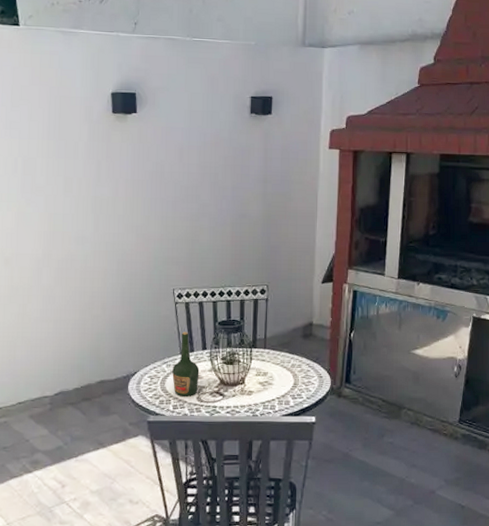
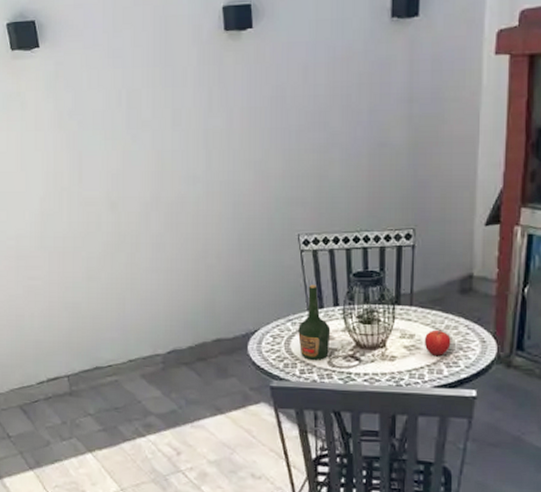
fruit: none [275,367,296,389] -> present [424,328,451,356]

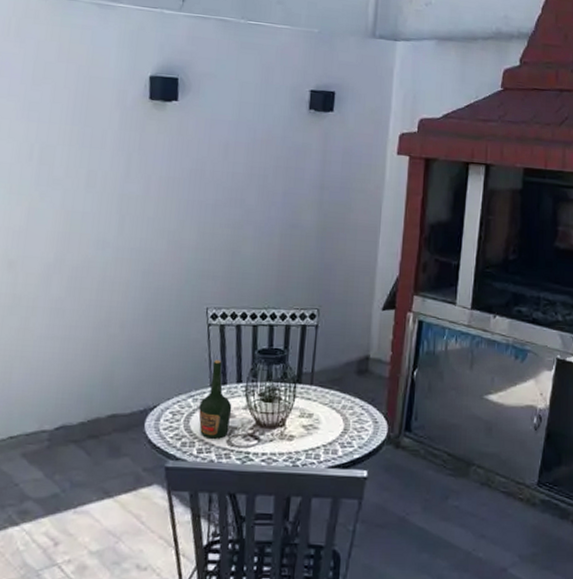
fruit: present [424,328,451,356] -> none [321,408,347,436]

